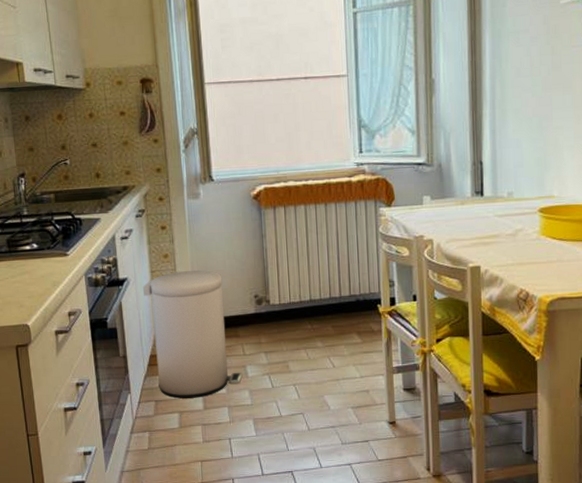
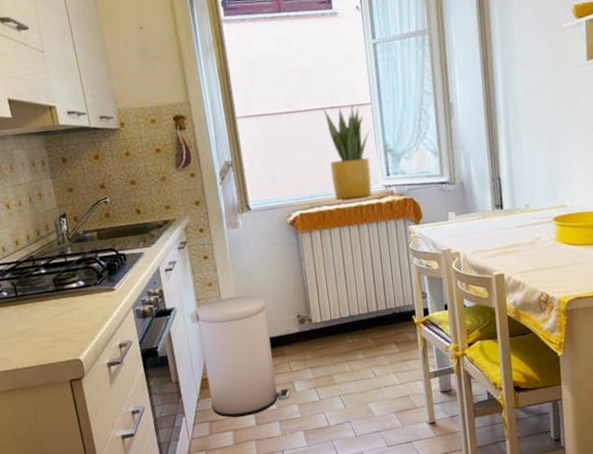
planter: none [296,77,345,176] -> present [323,106,372,199]

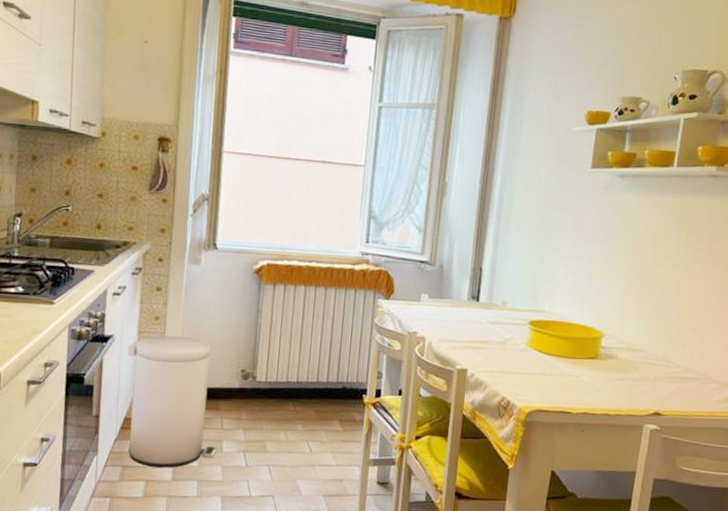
planter: present [323,106,372,199] -> none [307,163,359,260]

